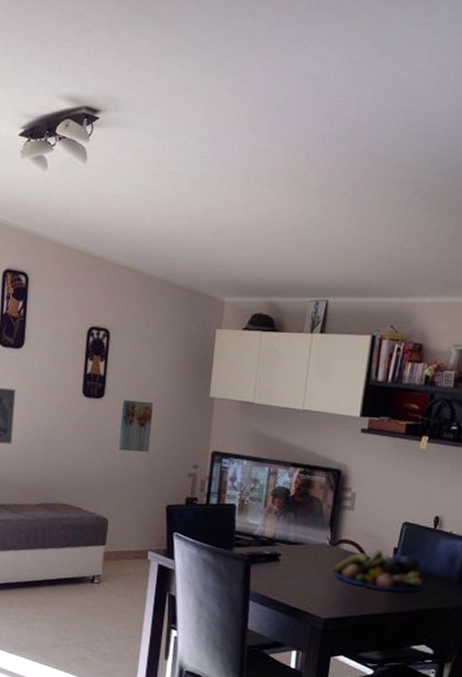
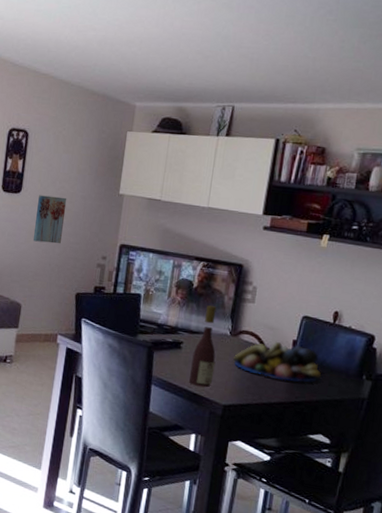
wine bottle: none [287,514,315,602] -> present [188,305,217,388]

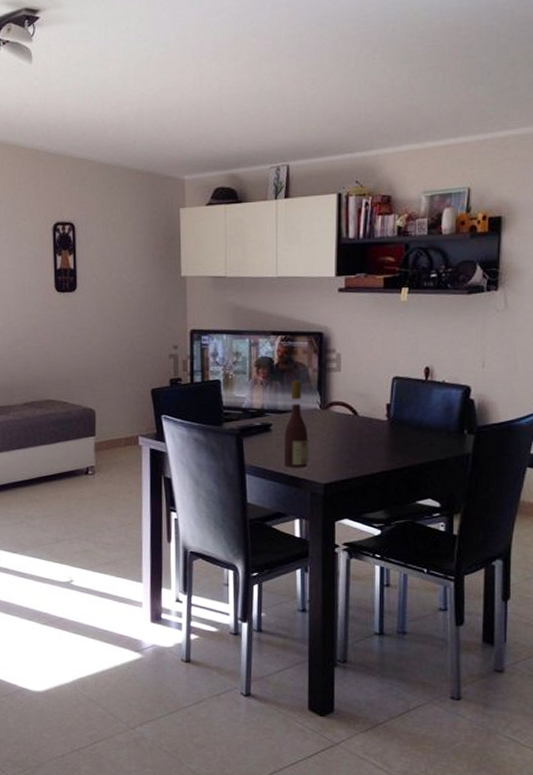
wall art: present [32,195,67,244] -> none [96,288,128,341]
fruit bowl: present [233,341,323,383] -> none [327,408,423,449]

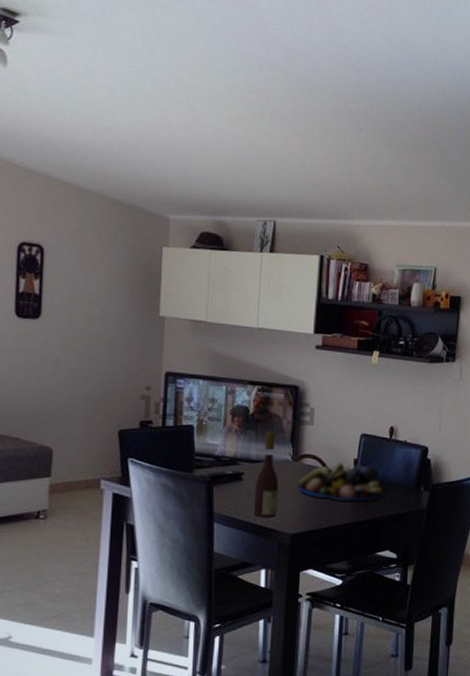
fruit bowl: none [327,408,423,449] -> present [297,462,385,502]

